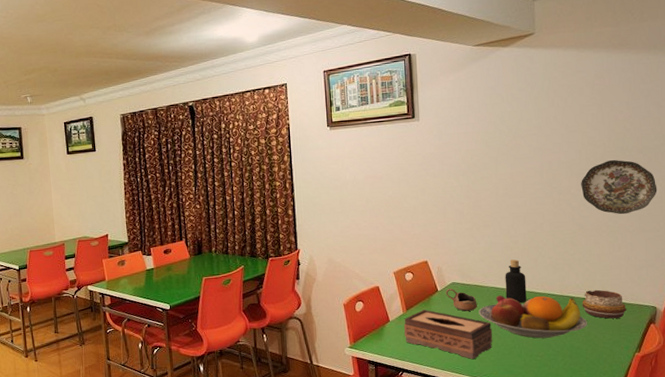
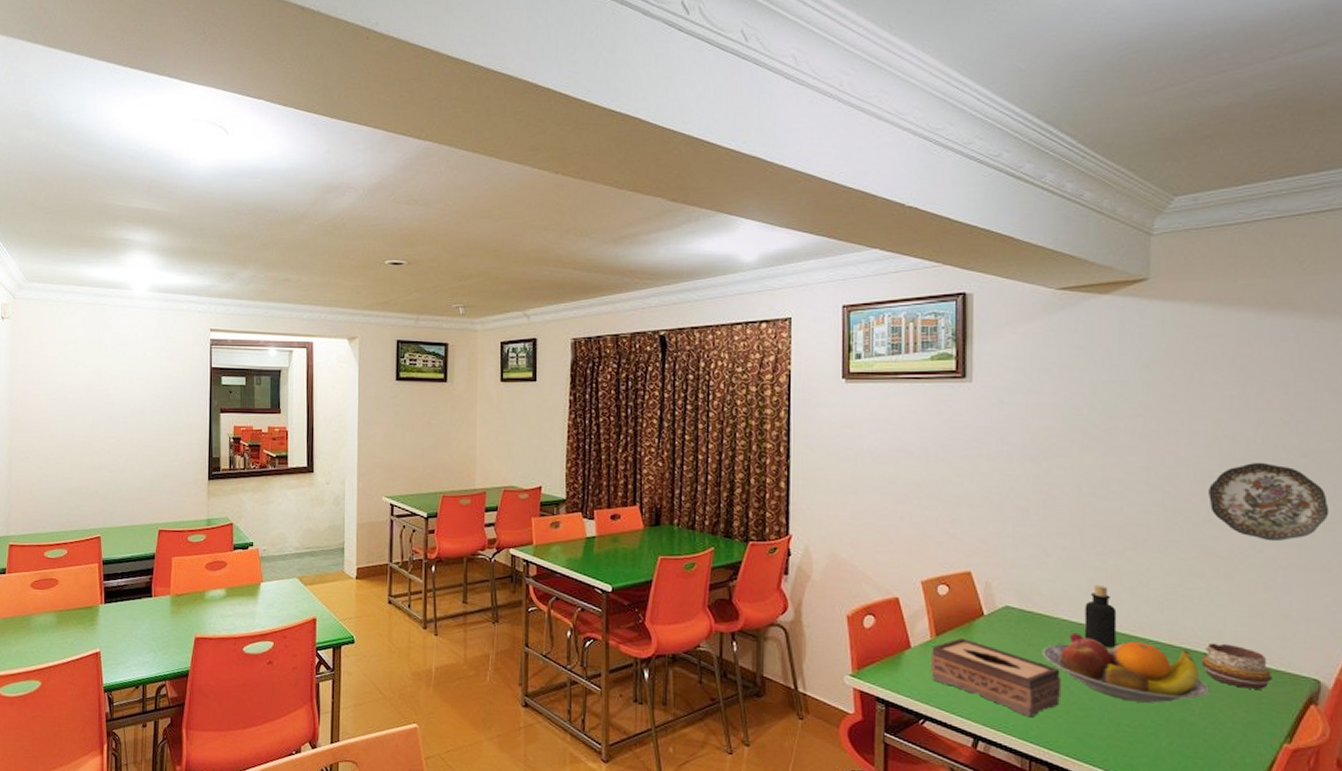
cup: present [446,289,477,311] -> none [995,614,1041,649]

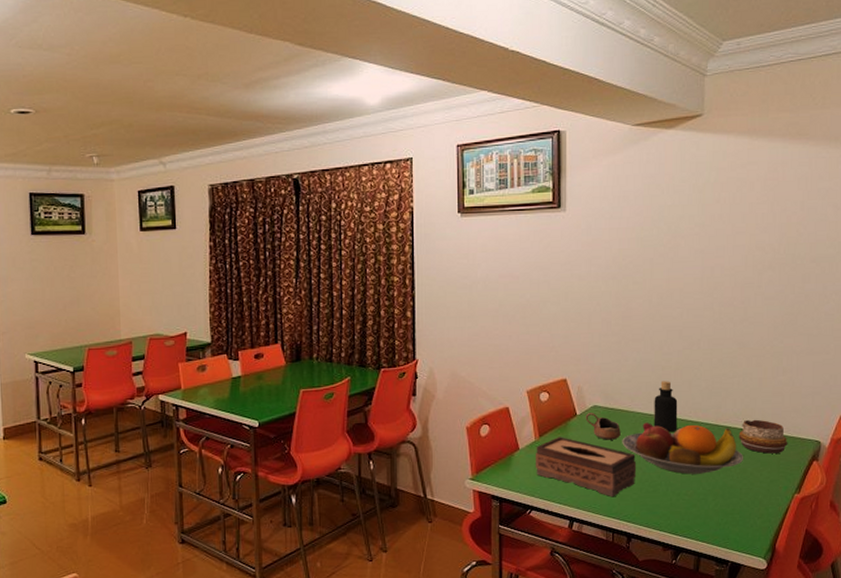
cup: none [995,614,1041,649] -> present [585,413,621,440]
decorative plate: present [1209,463,1329,542] -> none [745,269,830,333]

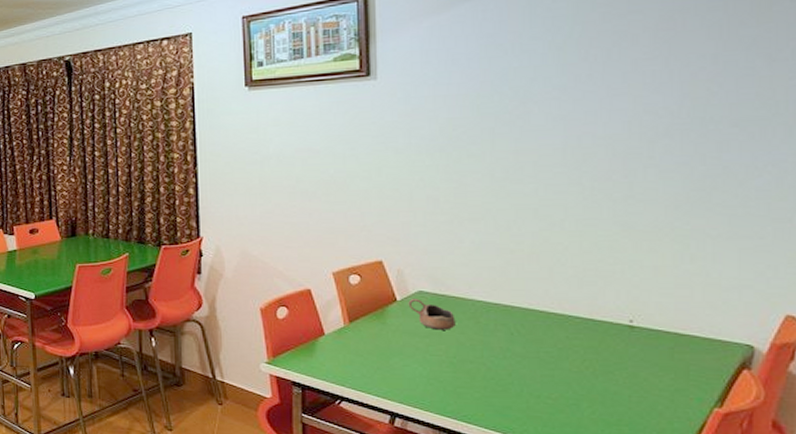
tissue box: present [535,437,637,497] -> none [344,324,479,394]
fruit bowl: present [622,422,743,474] -> none [457,312,632,375]
bottle: present [654,381,678,431] -> none [500,266,534,324]
decorative bowl: present [739,419,788,454] -> none [624,315,702,357]

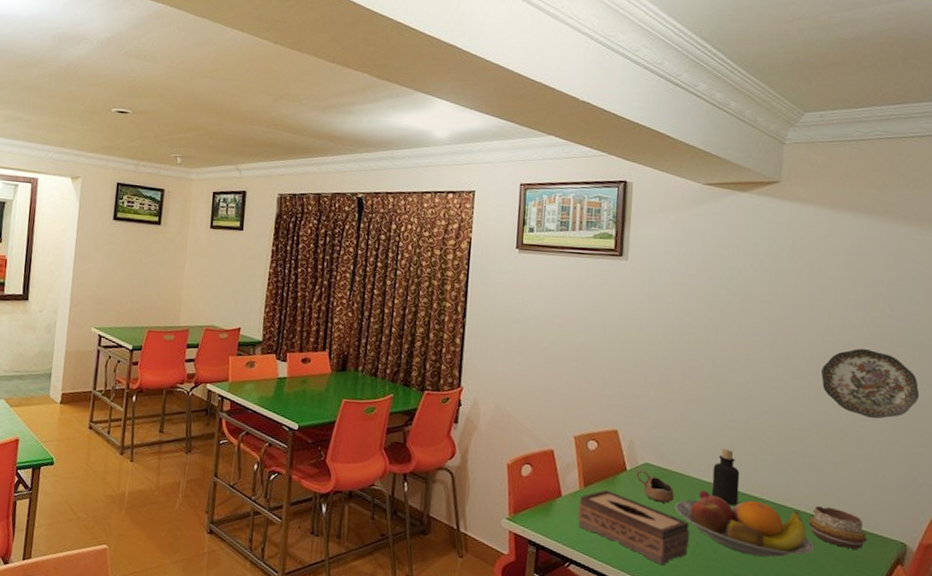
tissue box: none [344,324,479,394] -> present [577,490,690,566]
fruit bowl: none [457,312,632,375] -> present [675,490,814,557]
bottle: none [500,266,534,324] -> present [711,448,740,505]
decorative bowl: none [624,315,702,357] -> present [809,505,867,550]
decorative plate: none [630,136,763,213] -> present [821,348,920,419]

